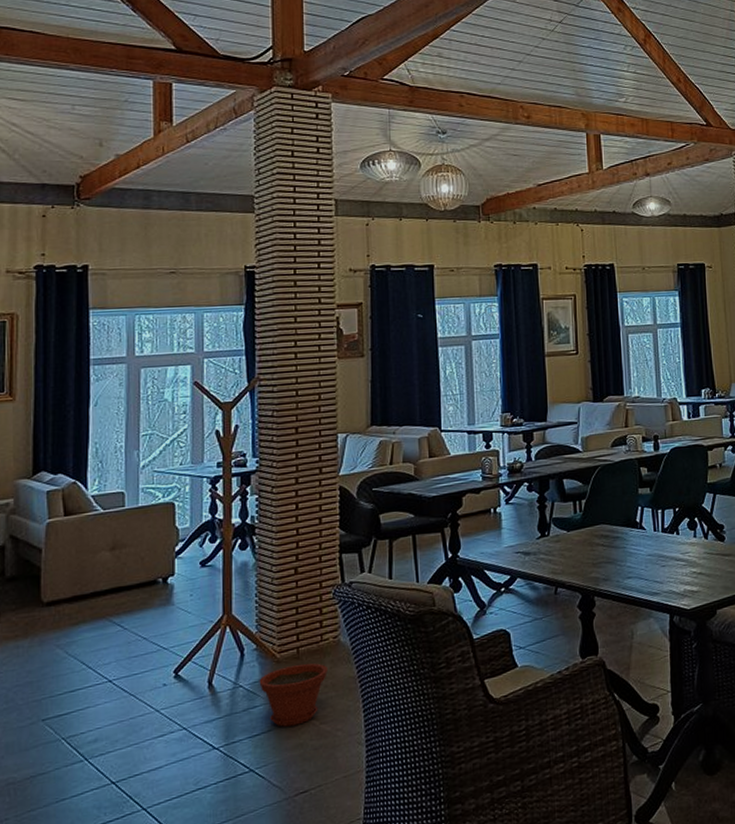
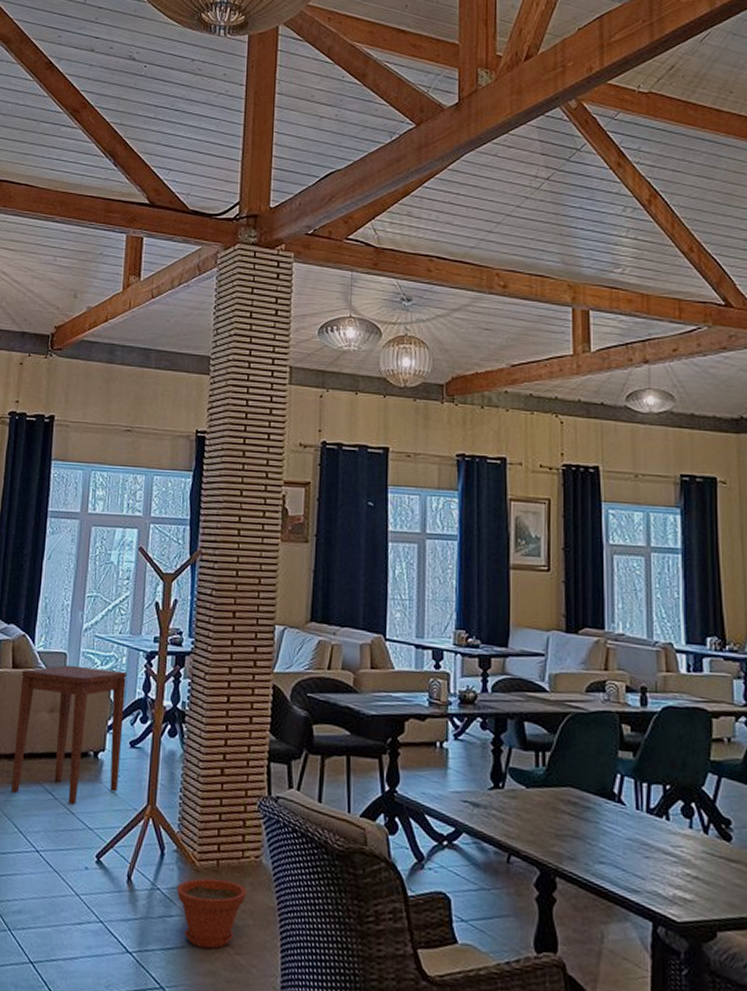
side table: none [74,499,192,633] -> present [11,664,128,805]

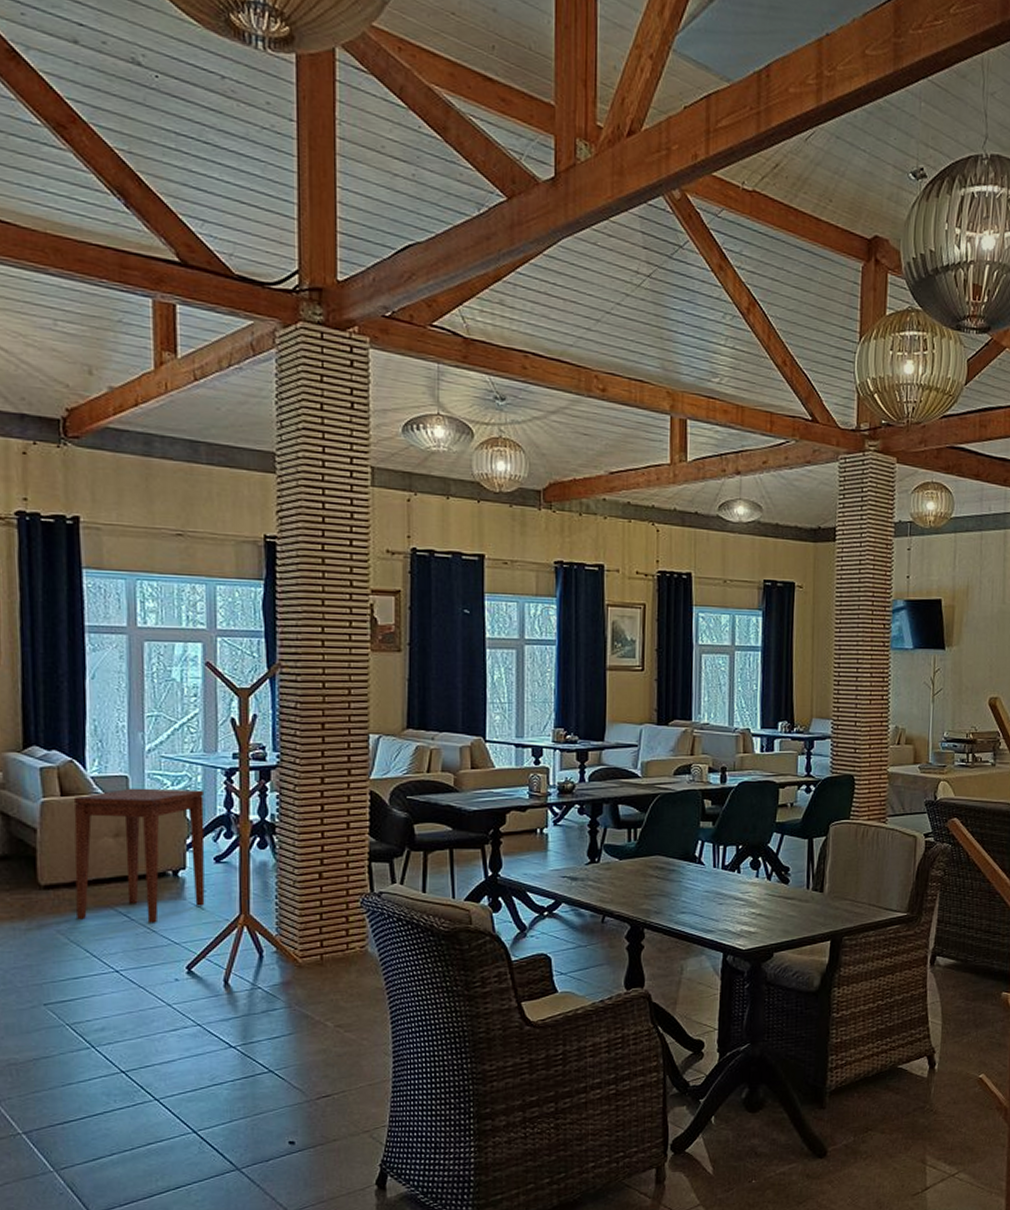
plant pot: present [176,878,247,949] -> none [279,970,353,1032]

